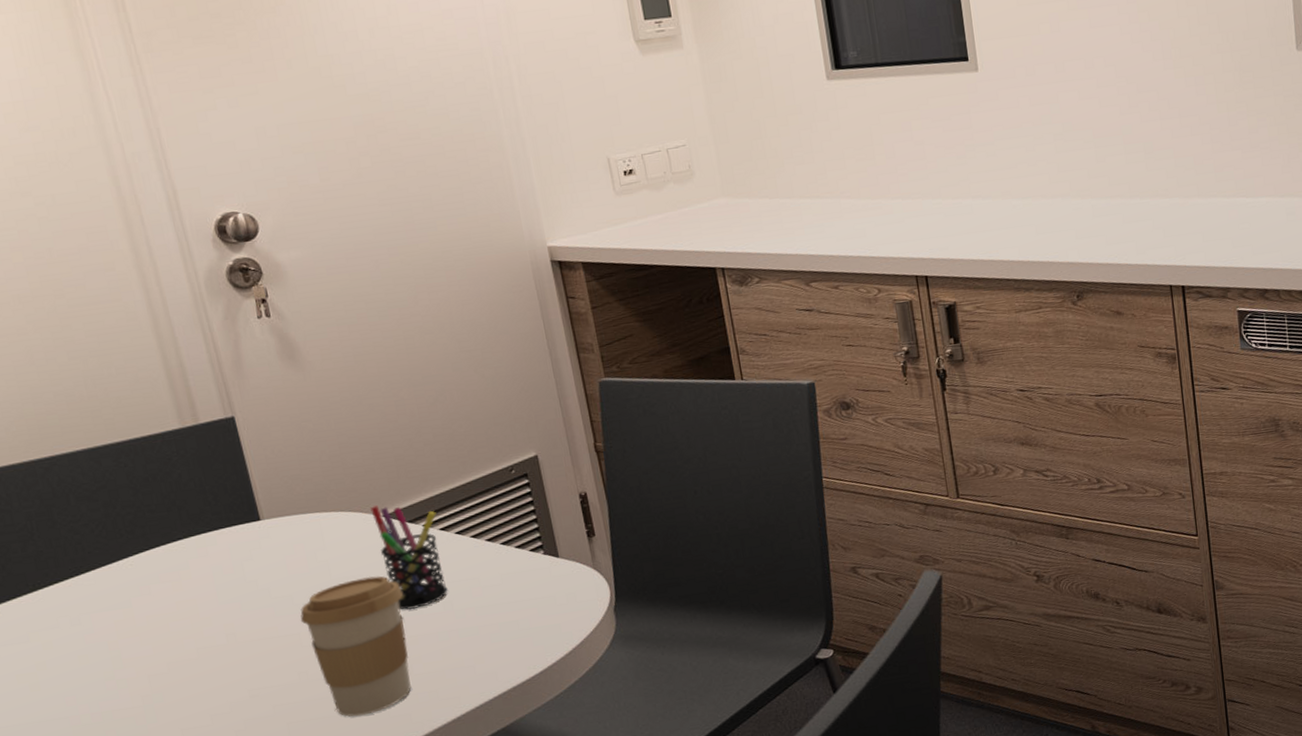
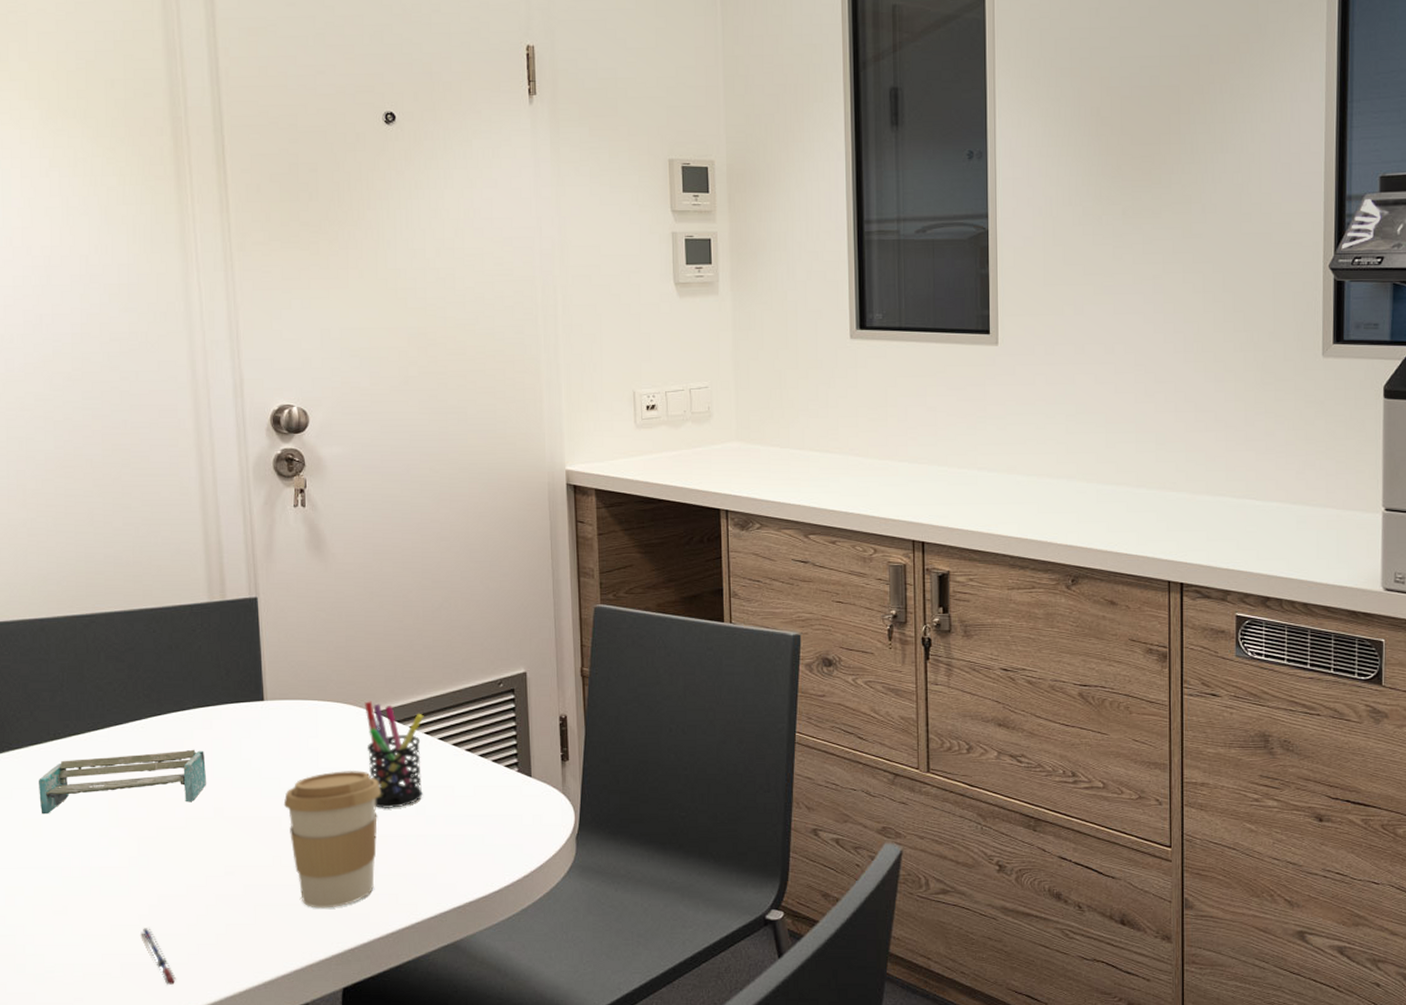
shelf: none [25,579,214,668] -> present [39,749,207,815]

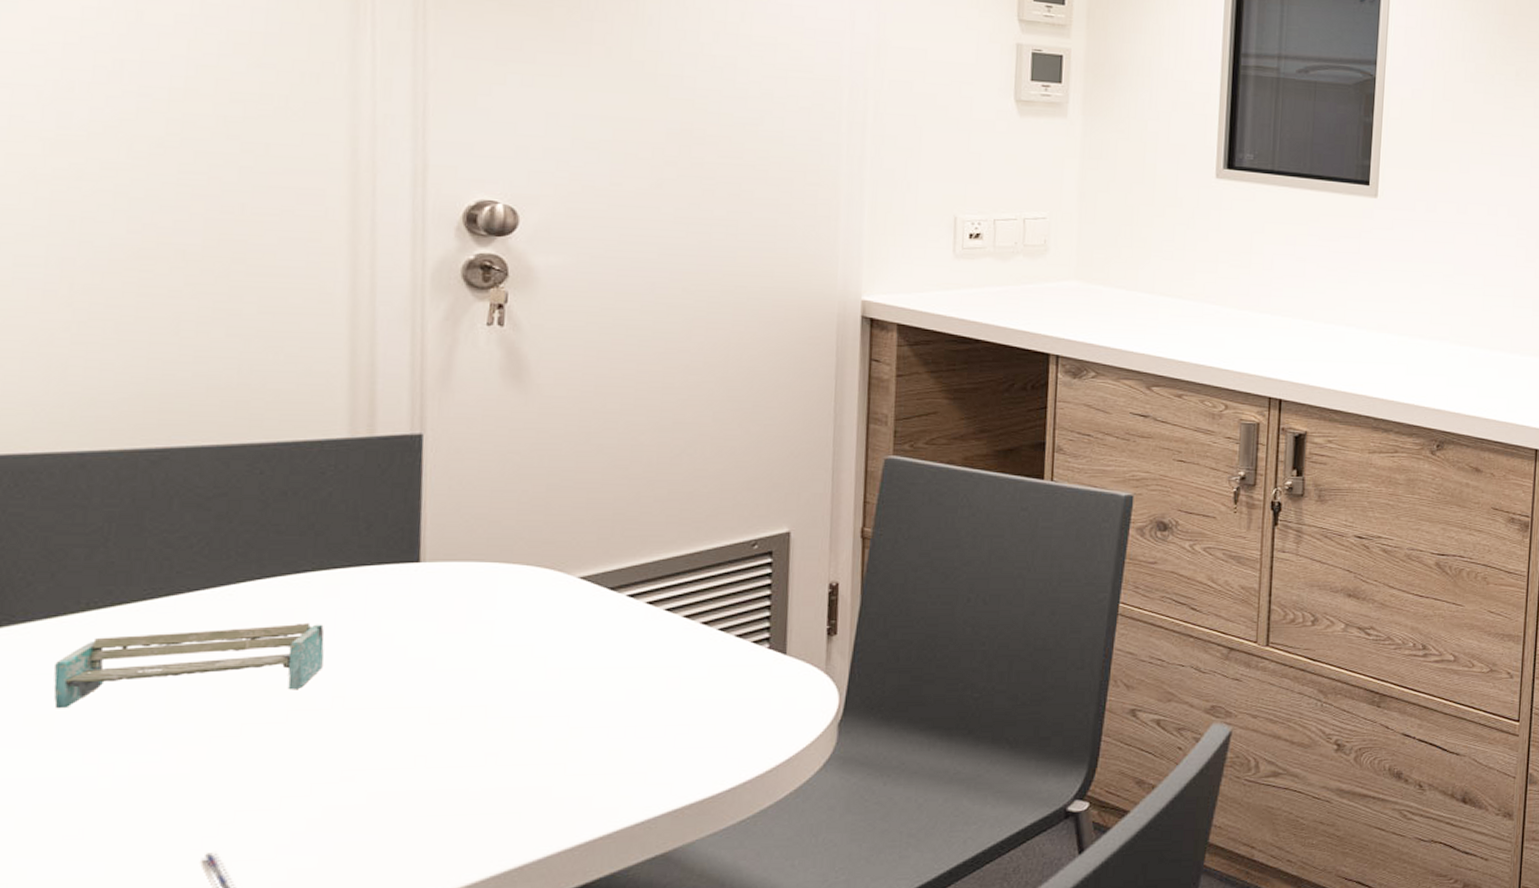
coffee cup: present [283,771,381,909] -> none [436,648,579,819]
pen holder: present [365,701,424,809] -> none [564,564,648,695]

